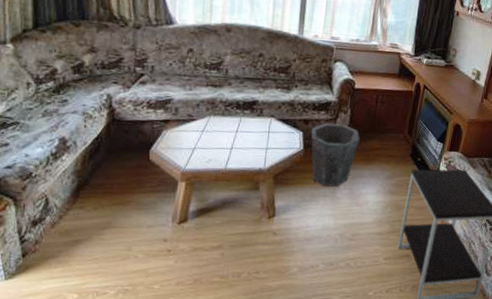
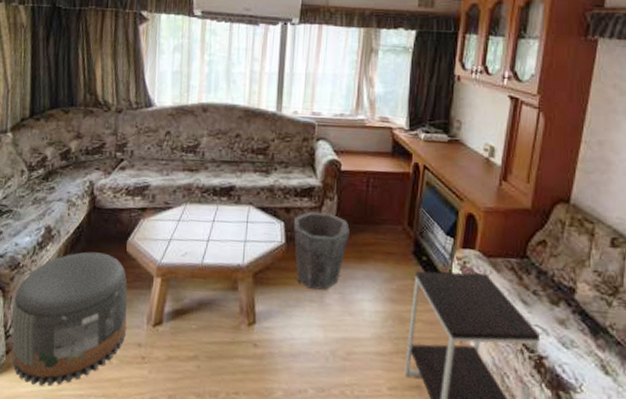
pouf: none [26,161,152,282] -> present [11,251,128,386]

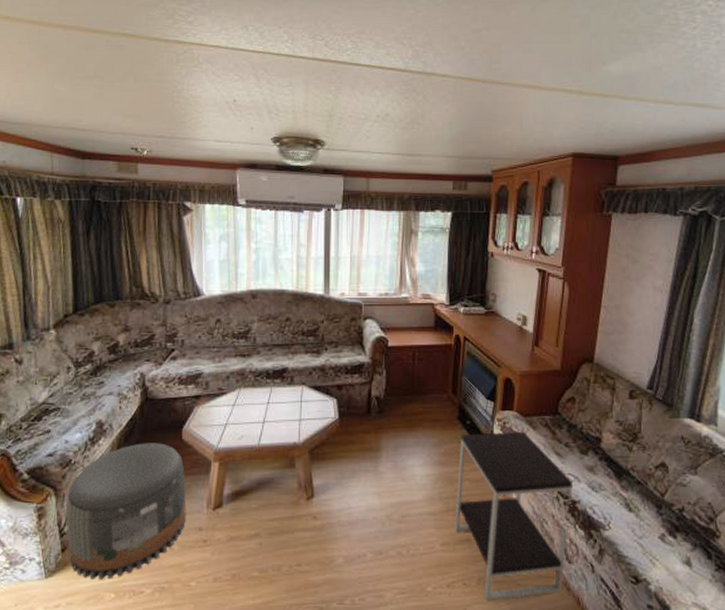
waste bin: present [294,211,350,290] -> none [346,387,399,460]

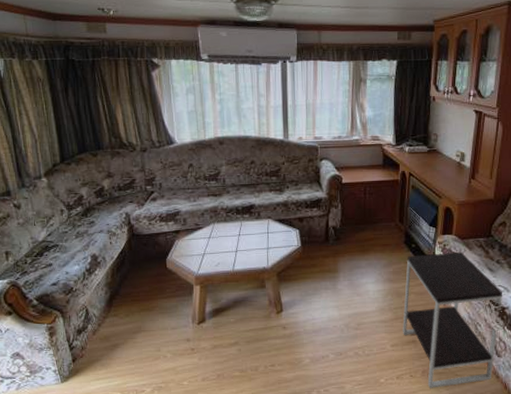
pouf: present [65,443,186,580] -> none [72,271,175,383]

